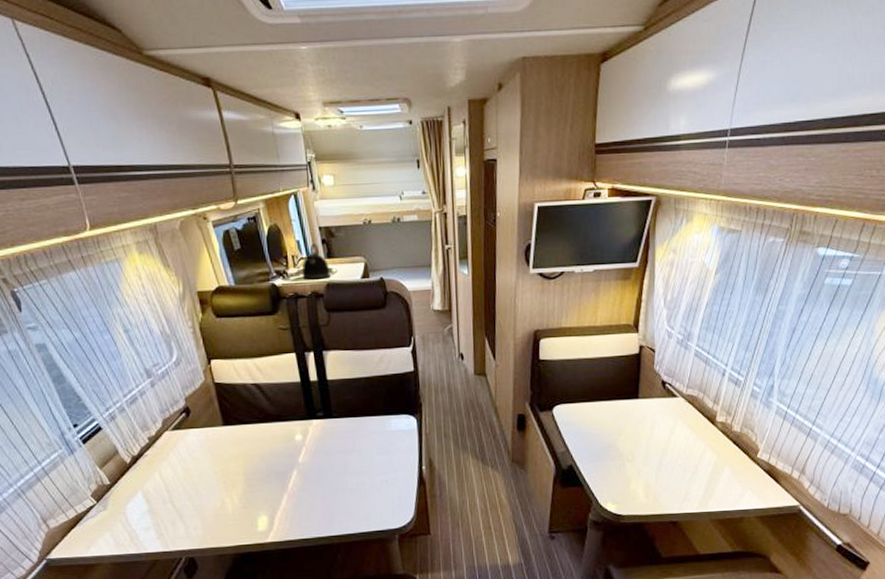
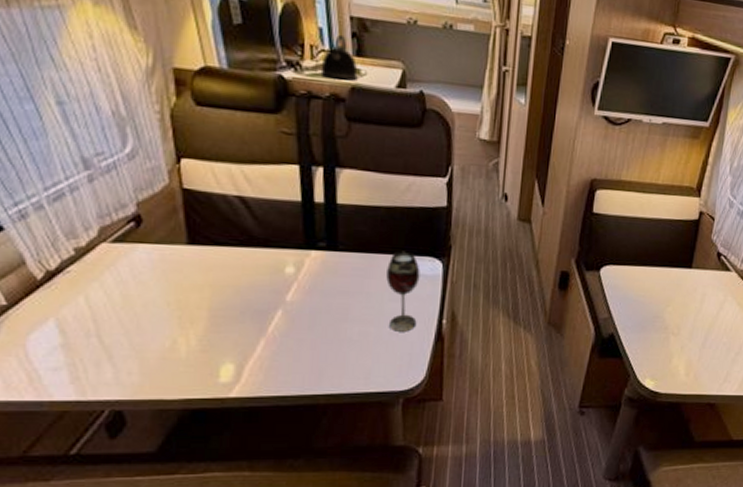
wineglass: none [372,412,402,480] -> present [386,251,420,332]

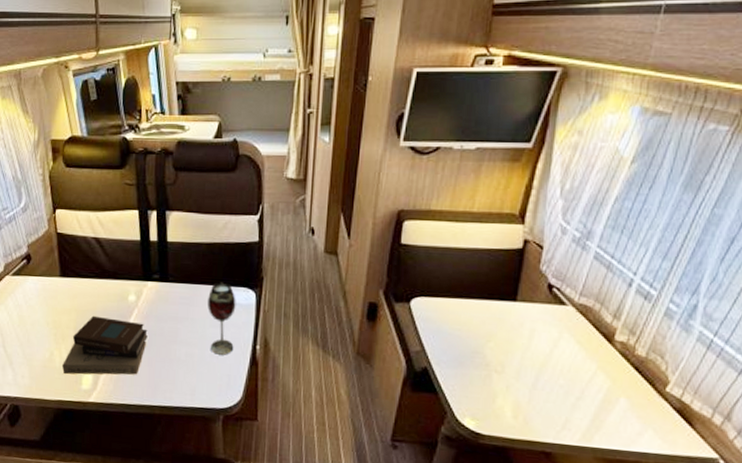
books: none [189,292,311,367] -> present [61,315,148,375]
kettle: present [320,34,358,81] -> none [154,98,183,136]

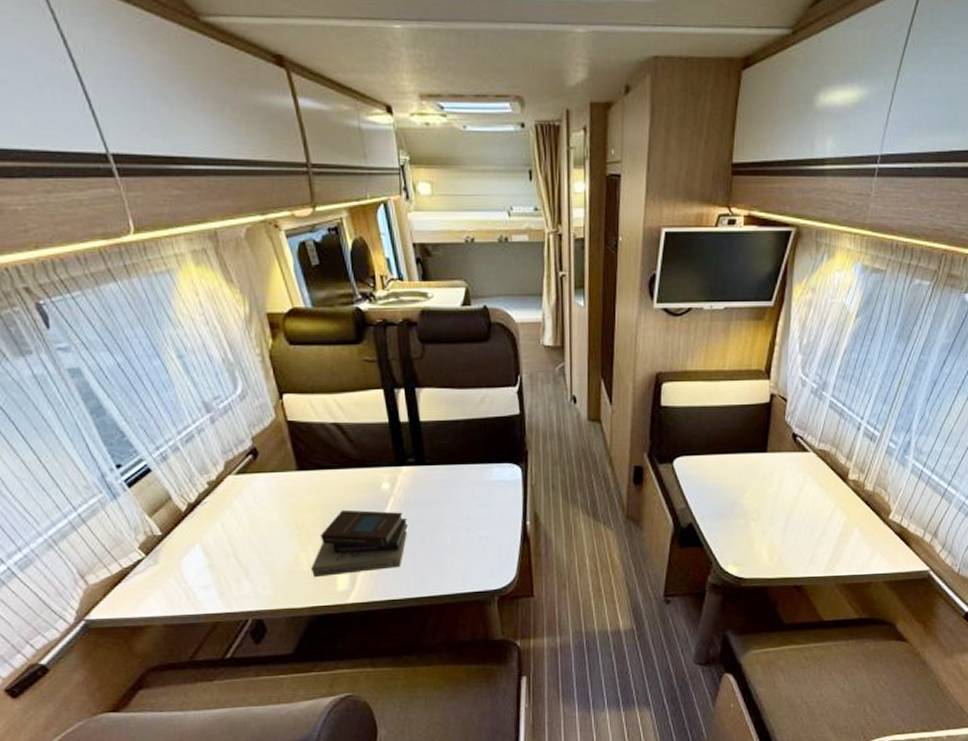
wineglass: present [208,282,236,355] -> none [471,460,503,535]

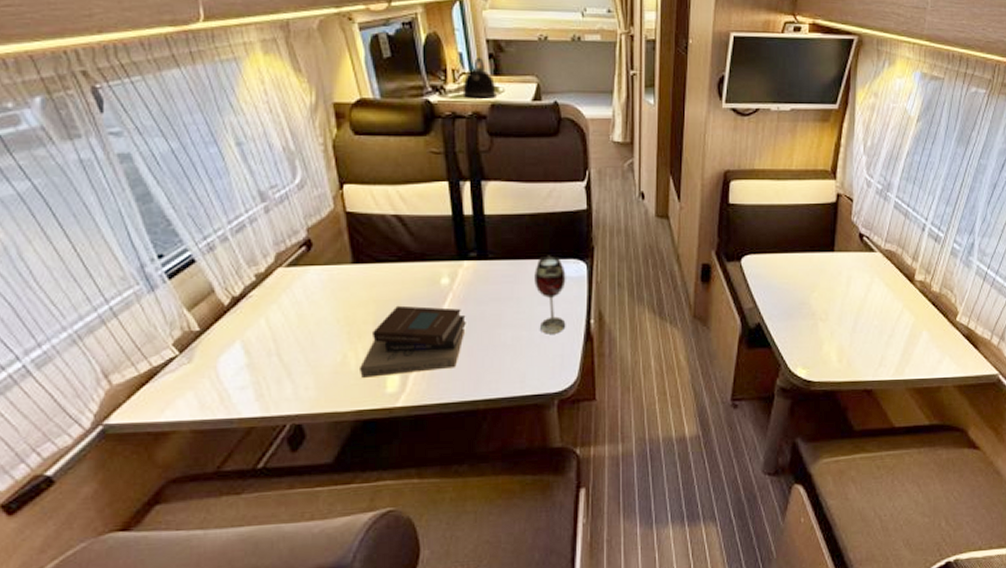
kettle: none [392,261,426,305] -> present [462,56,496,99]
wineglass: none [471,460,503,535] -> present [535,255,566,334]

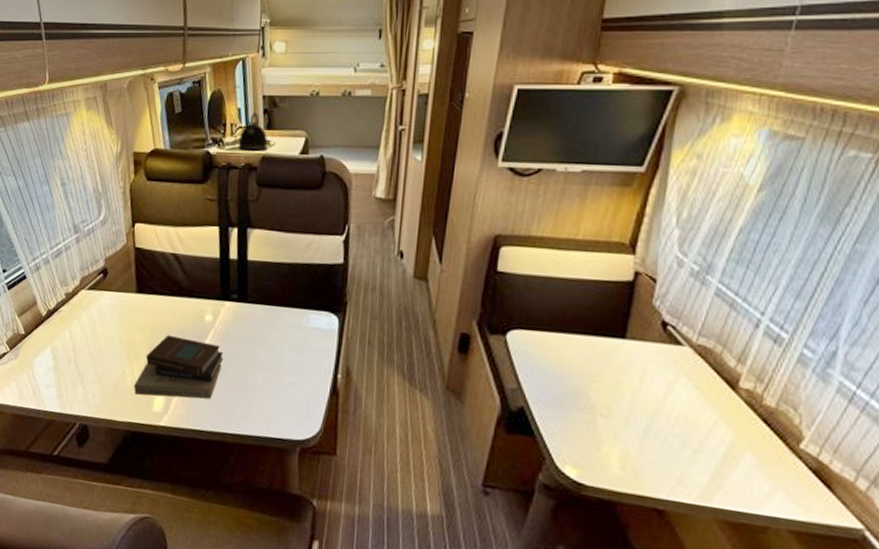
wineglass: present [535,255,566,334] -> none [287,305,318,383]

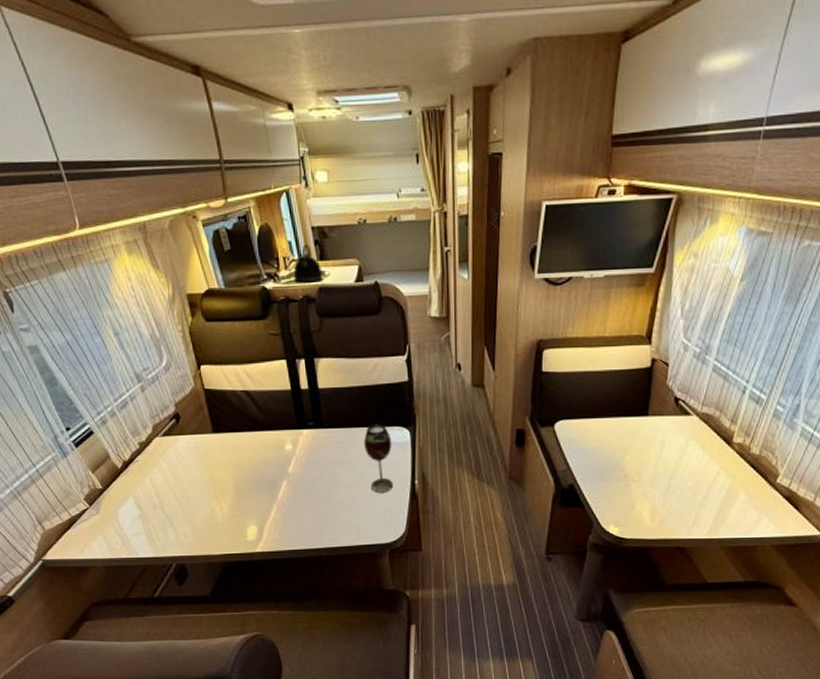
books: present [133,334,224,400] -> none [224,468,308,529]
wineglass: none [287,305,318,383] -> present [364,423,393,493]

